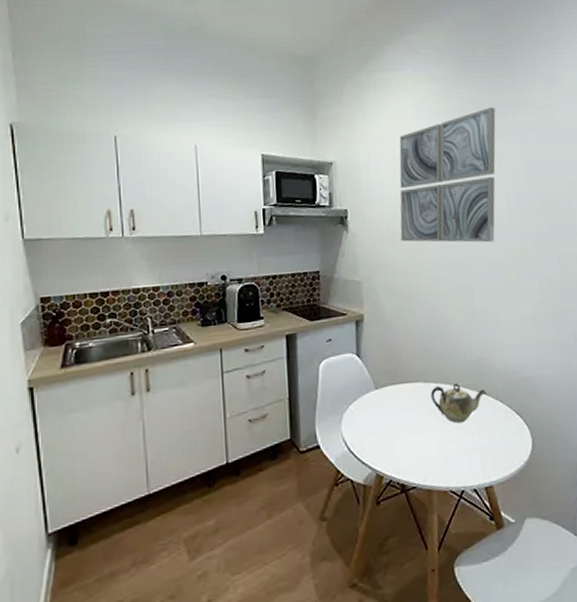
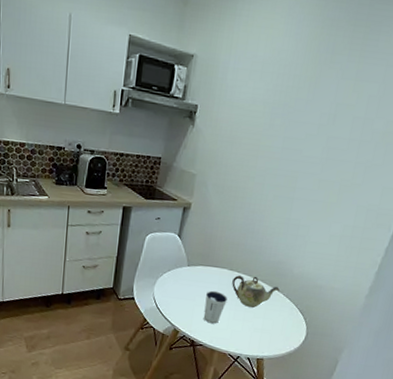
wall art: present [399,106,496,243] -> none [240,22,371,163]
dixie cup: none [404,412,432,456] -> present [203,290,228,324]

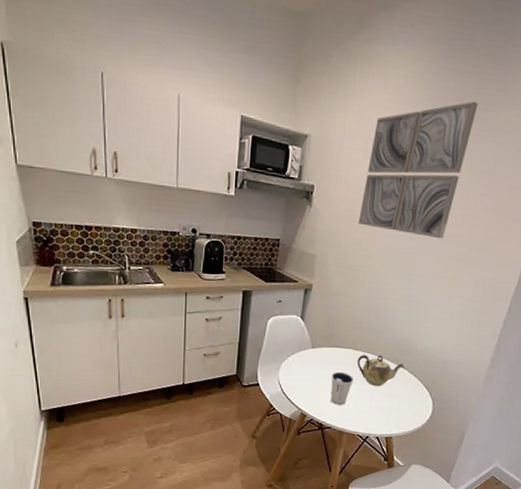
wall art: none [240,22,371,163] -> present [358,100,478,239]

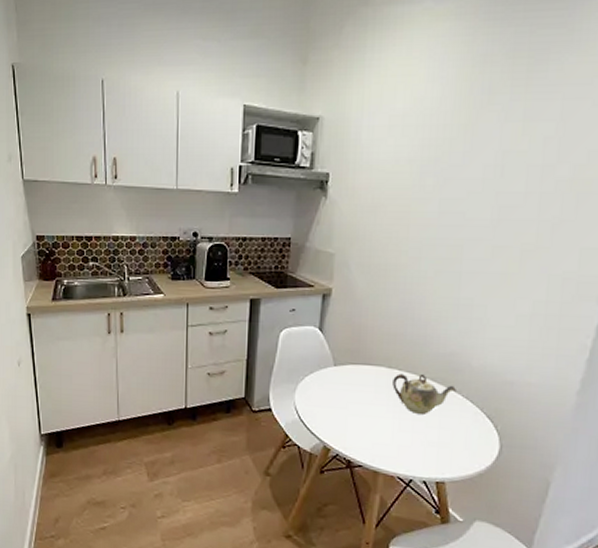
dixie cup: present [330,371,354,405] -> none [359,395,390,438]
wall art: present [358,100,478,239] -> none [385,52,535,225]

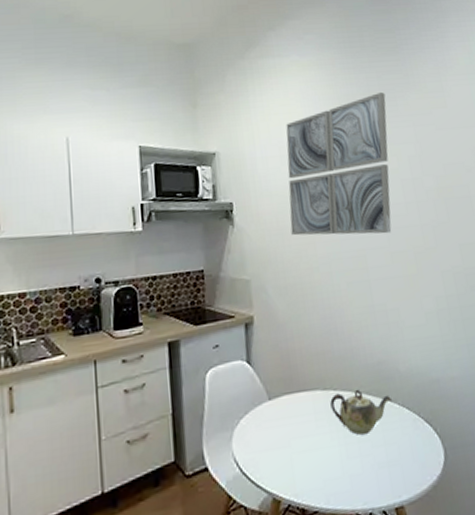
wall art: none [385,52,535,225] -> present [286,91,392,236]

